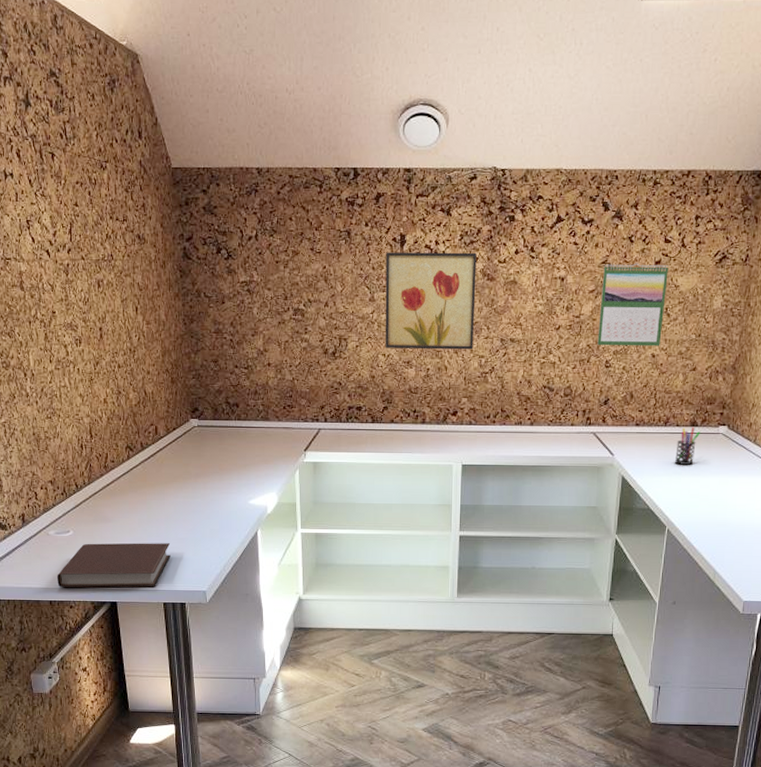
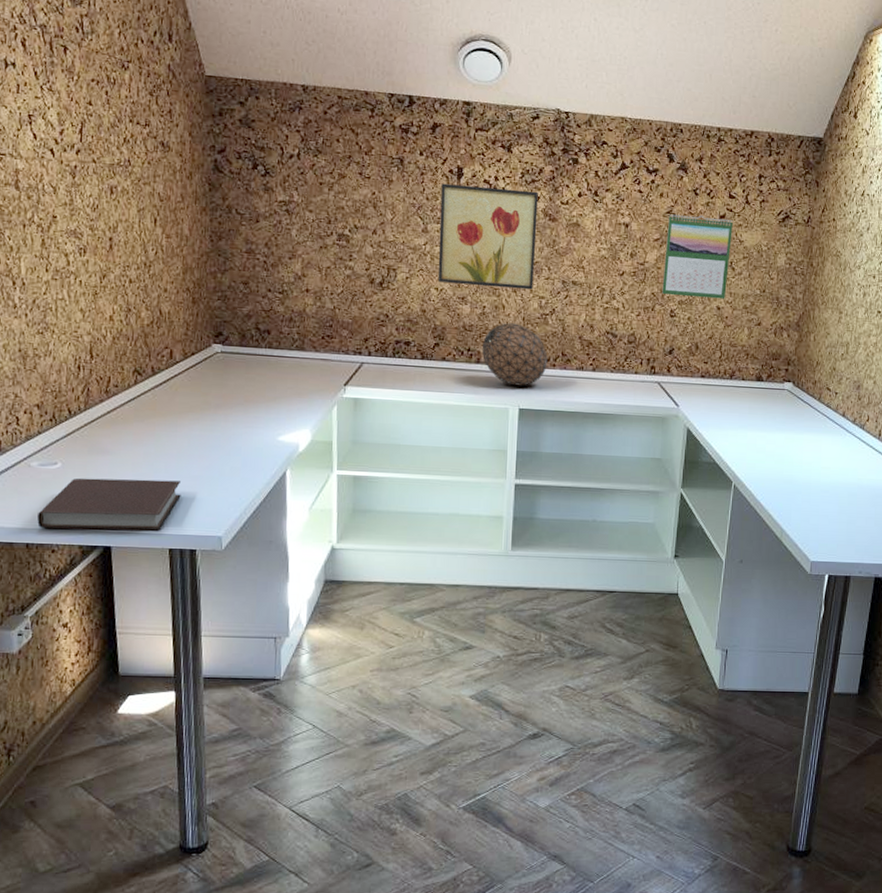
decorative ball: none [427,383,488,443] -> present [482,323,548,386]
pen holder: present [675,427,700,465] -> none [741,381,766,420]

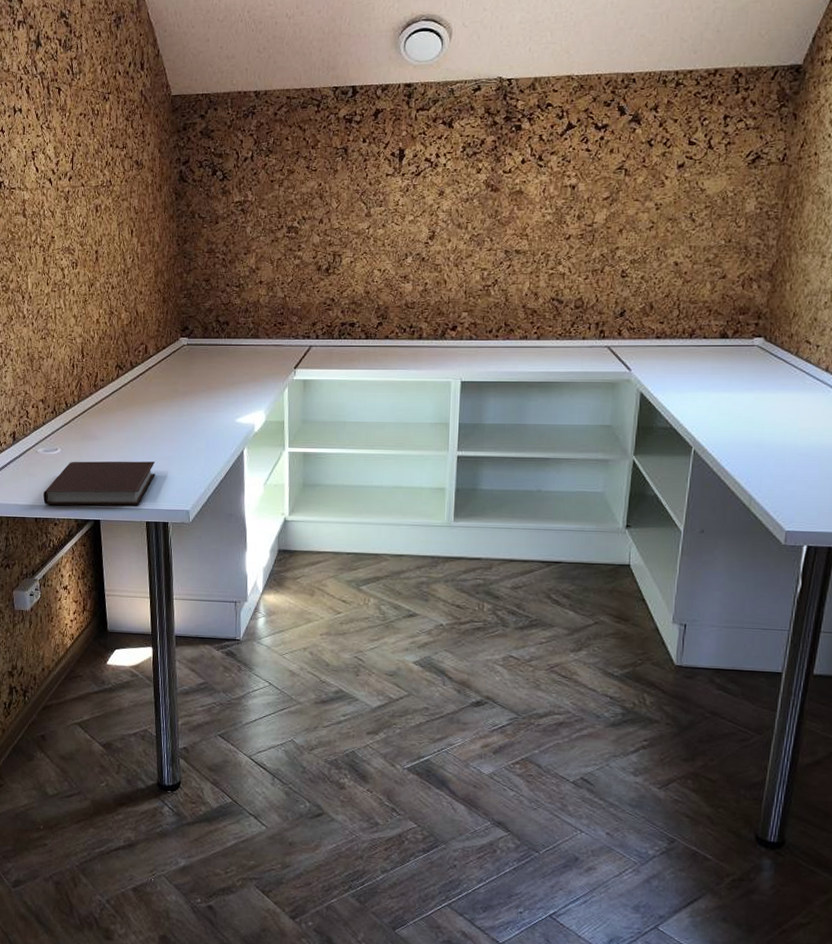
wall art: present [438,183,538,290] -> none [381,163,480,264]
decorative ball: present [482,323,548,386] -> none [424,297,490,359]
calendar: present [662,214,733,299] -> none [612,167,693,255]

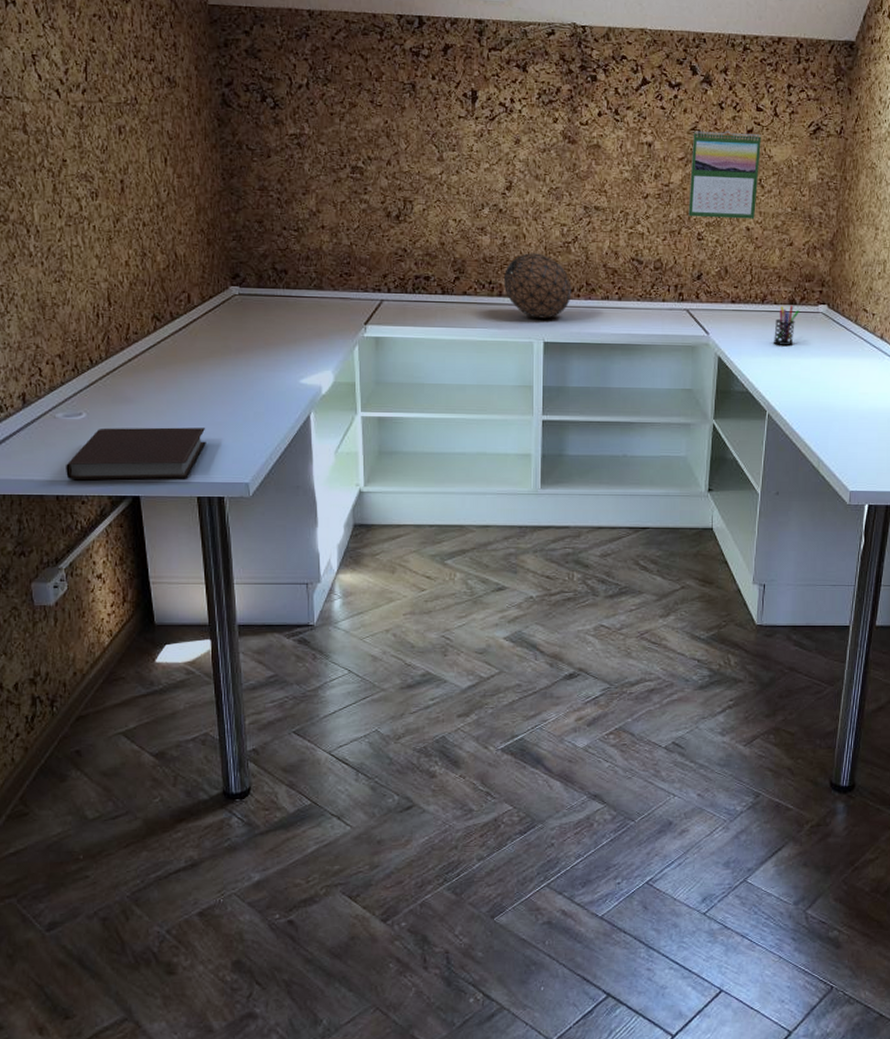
decorative ball: none [424,297,490,359] -> present [504,253,572,319]
calendar: none [612,167,693,255] -> present [688,131,761,219]
pen holder: none [702,339,731,380] -> present [774,305,799,345]

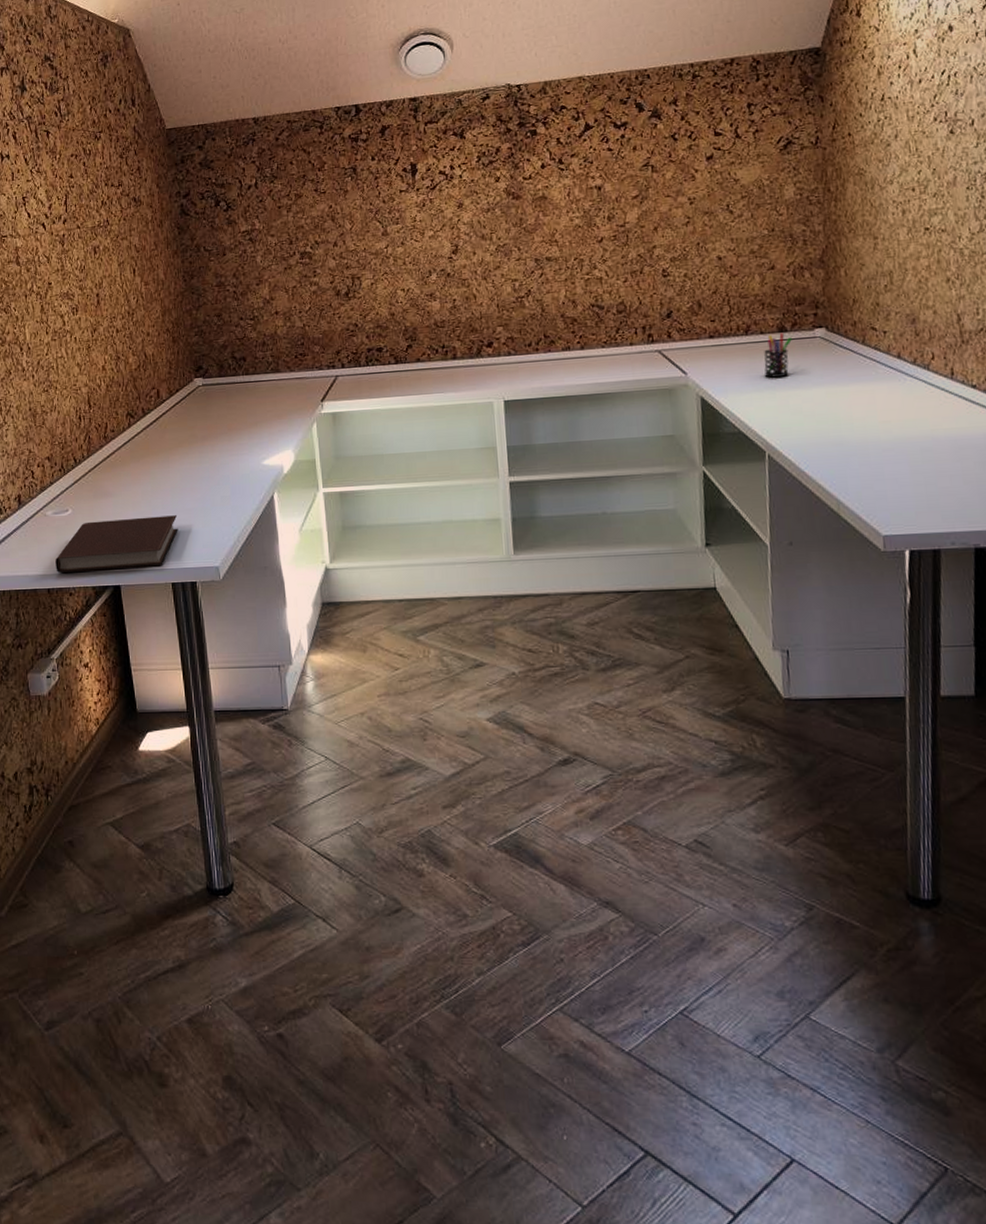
decorative ball: present [504,253,572,319] -> none [457,312,530,378]
calendar: present [688,131,761,219] -> none [646,158,727,255]

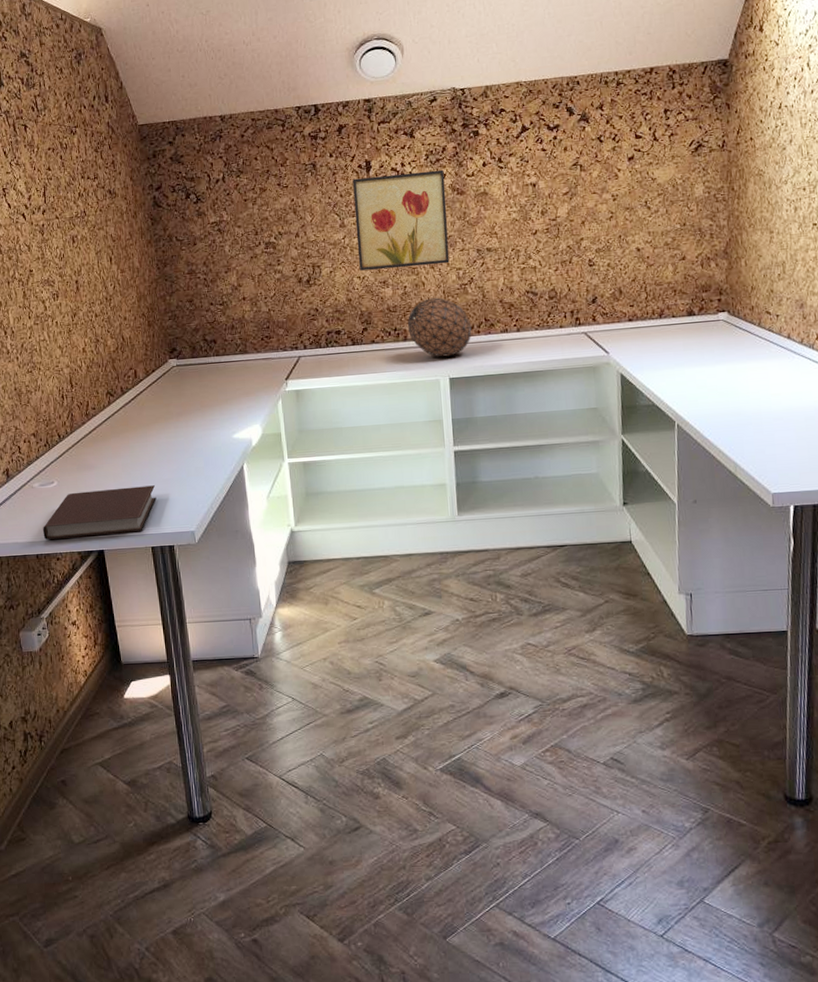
wall art: none [396,172,504,282] -> present [352,169,450,271]
decorative ball: none [457,312,530,378] -> present [408,297,472,357]
pen holder: present [764,332,792,378] -> none [675,316,699,357]

